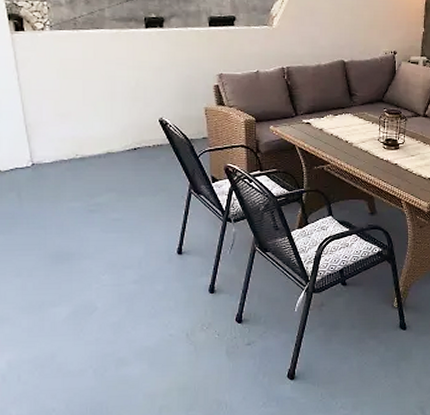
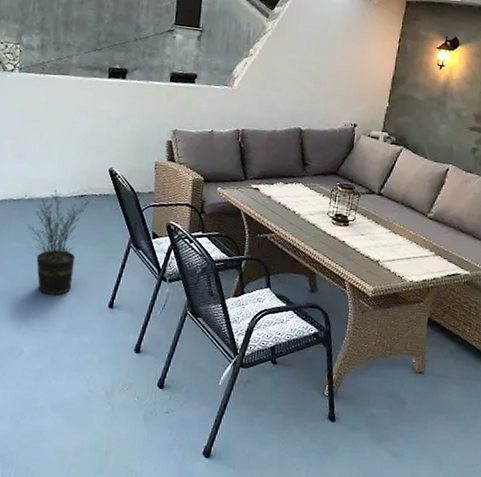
potted plant: none [83,146,147,249] -> present [27,189,93,295]

